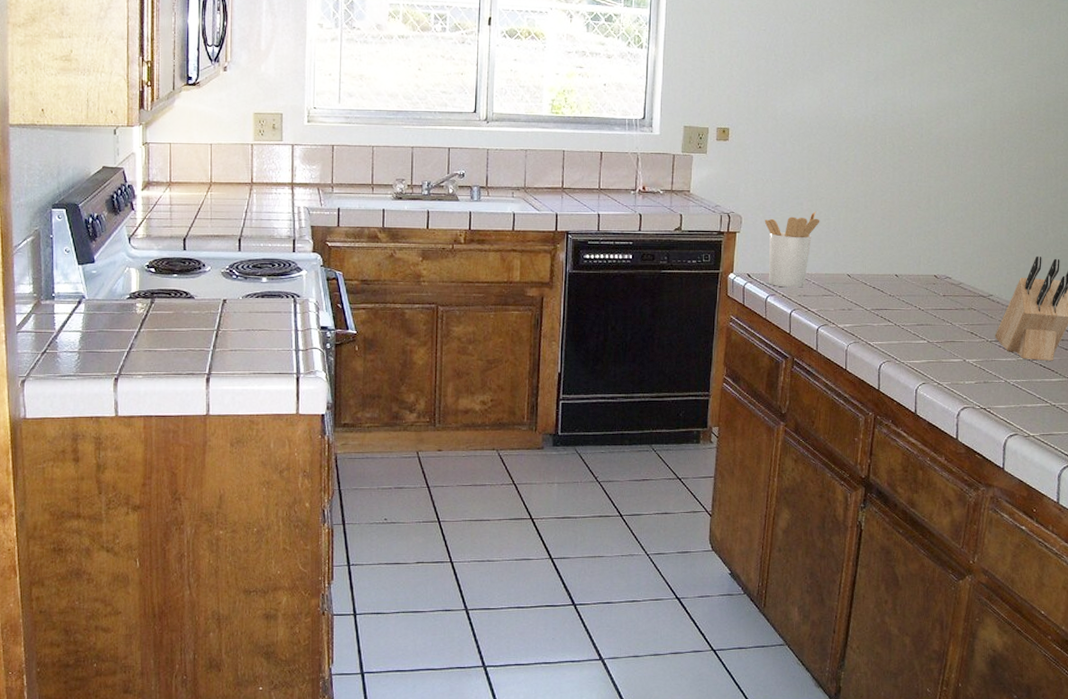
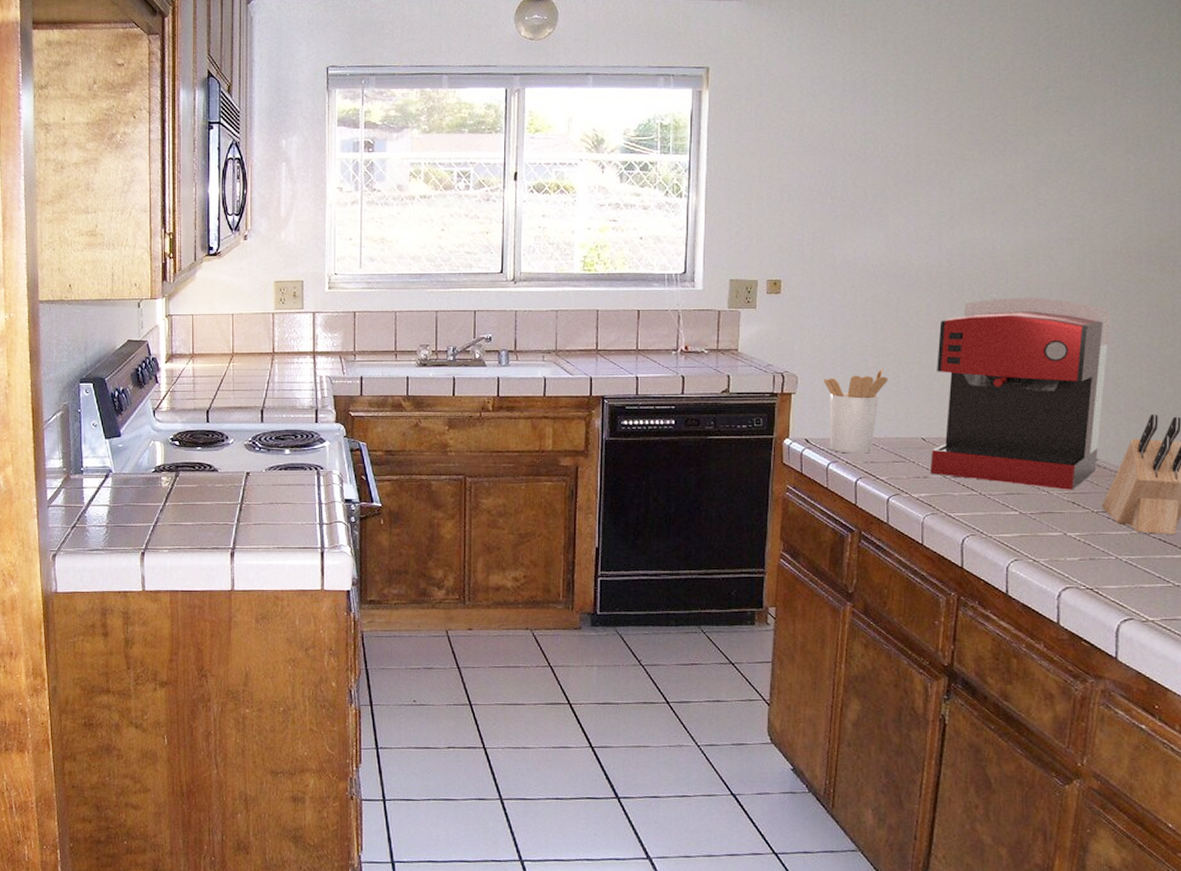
coffee maker: none [854,150,1006,322] -> present [930,297,1111,490]

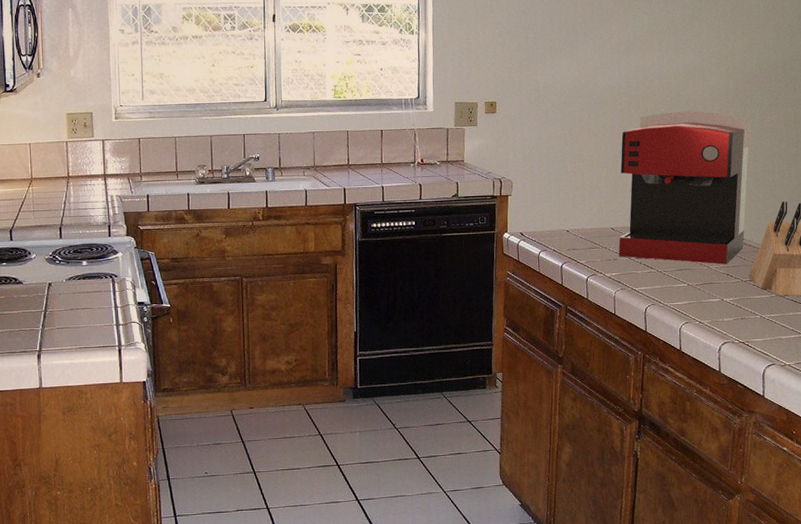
utensil holder: present [823,368,888,454] -> none [533,172,584,243]

